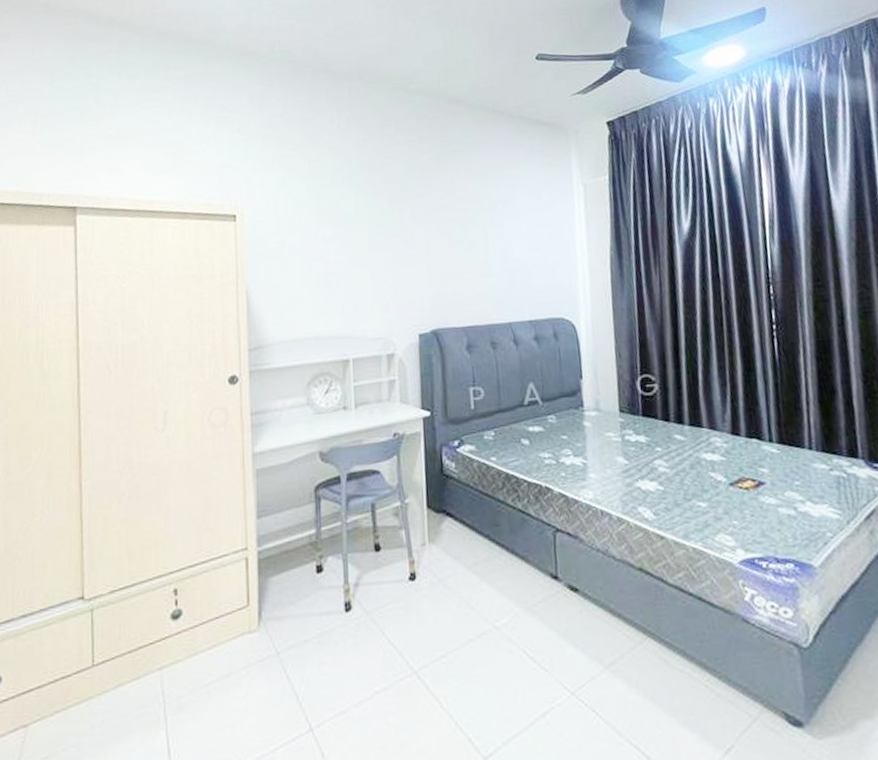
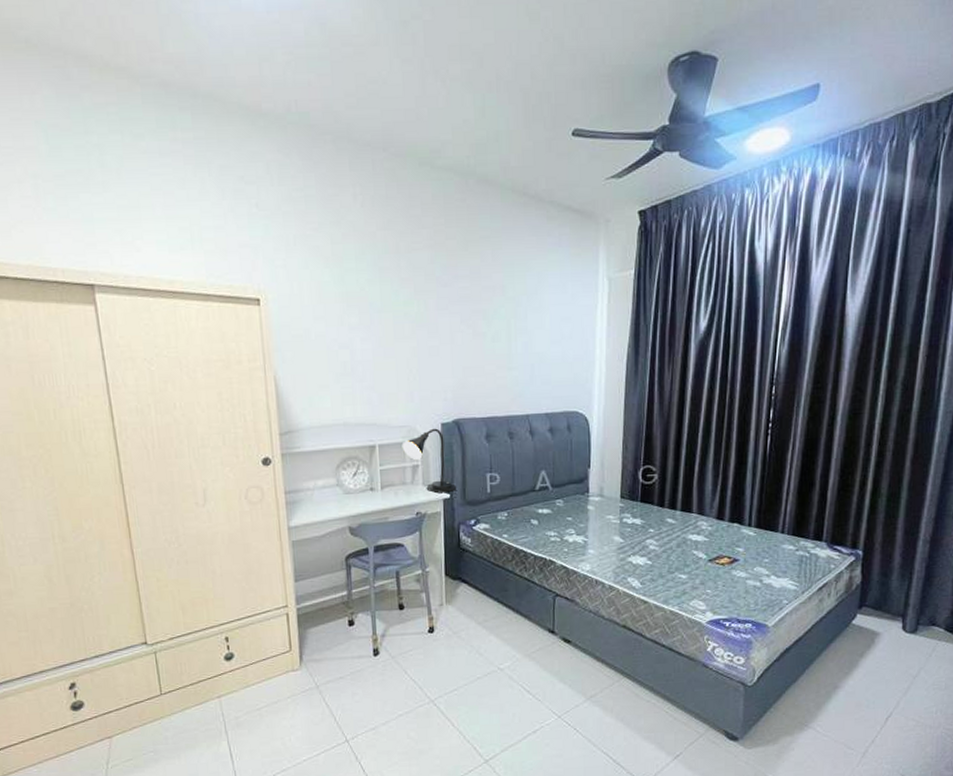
desk lamp: none [377,339,438,411] -> present [401,428,457,494]

